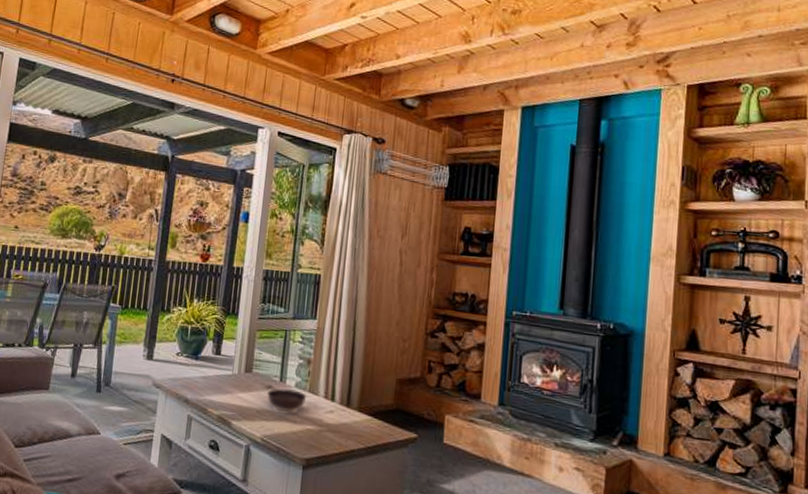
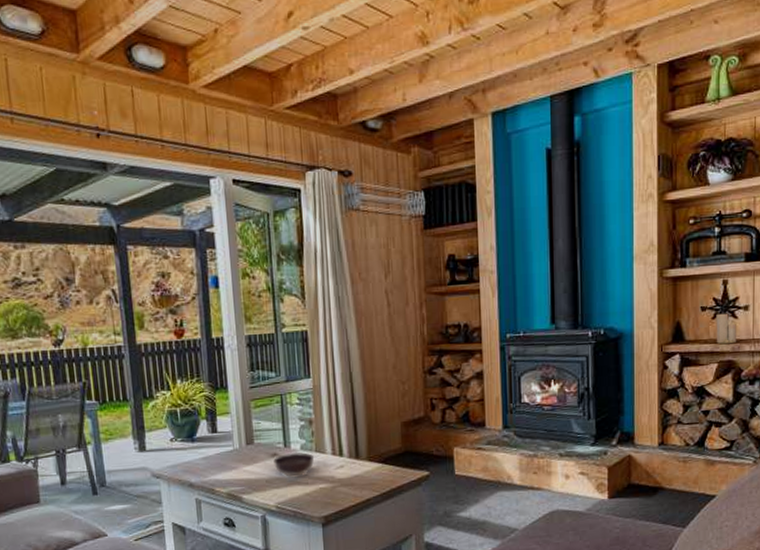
candle: none [734,328,758,362] -> present [716,312,736,344]

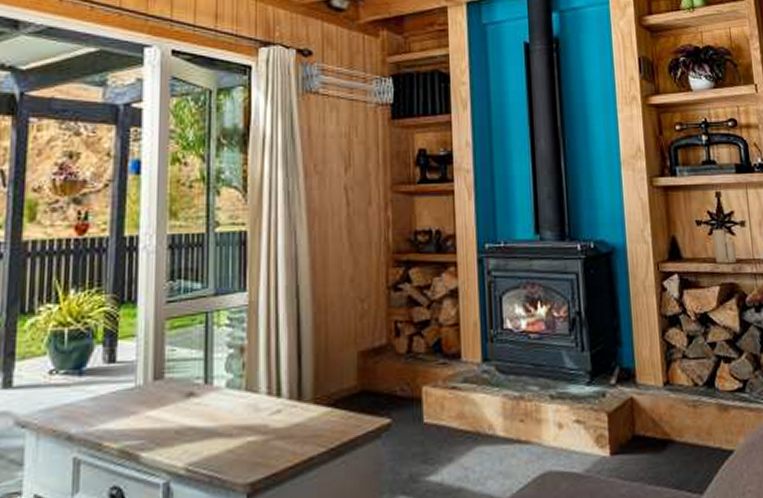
bowl: present [273,452,315,477] -> none [188,390,244,426]

